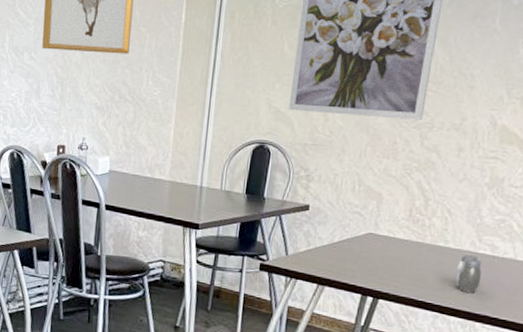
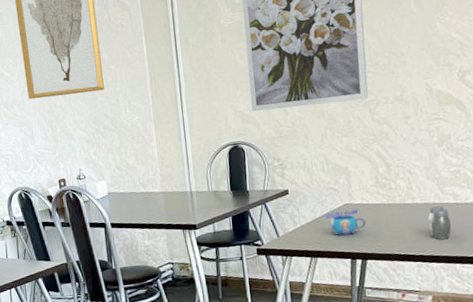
mug: none [343,239,387,268] -> present [324,209,366,236]

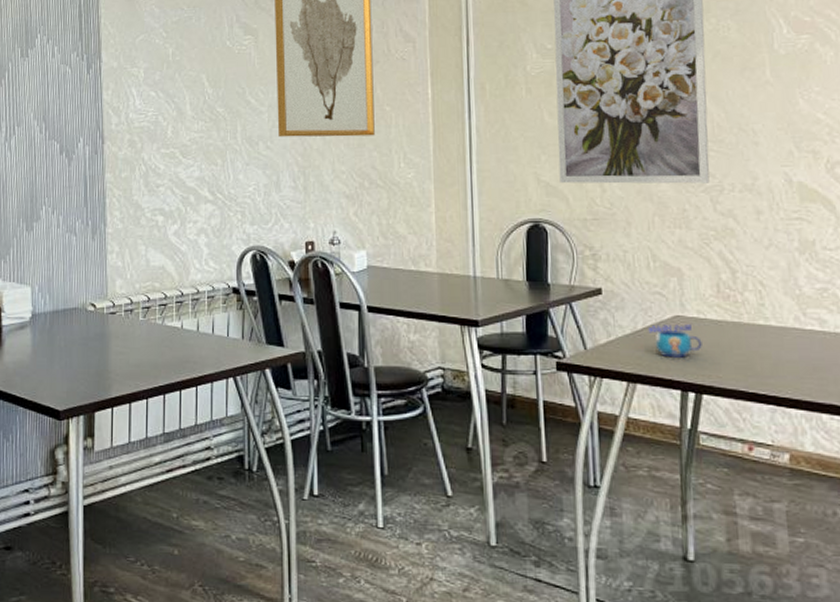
salt and pepper shaker: present [427,205,451,239] -> none [784,332,816,377]

